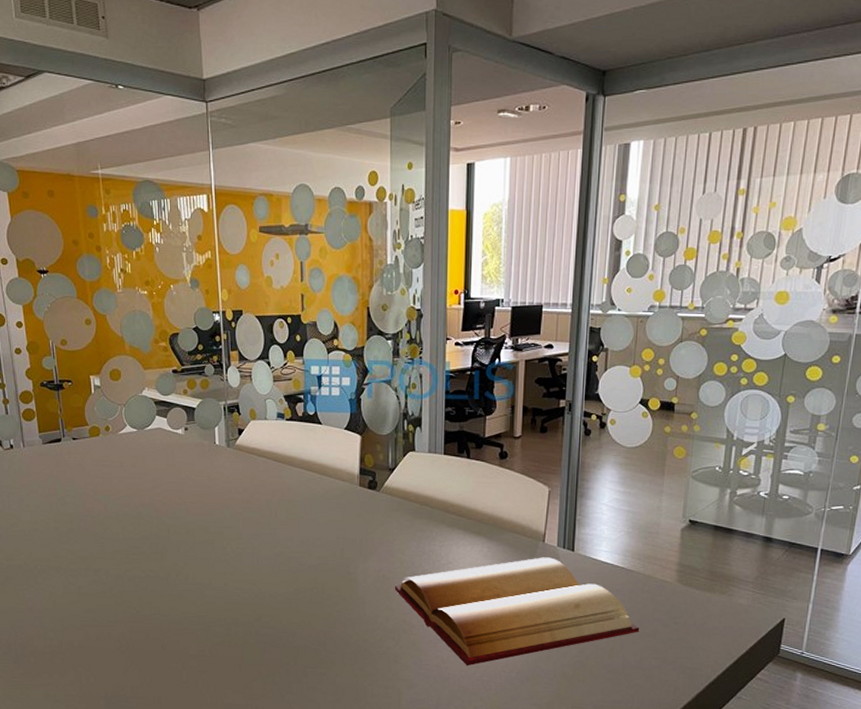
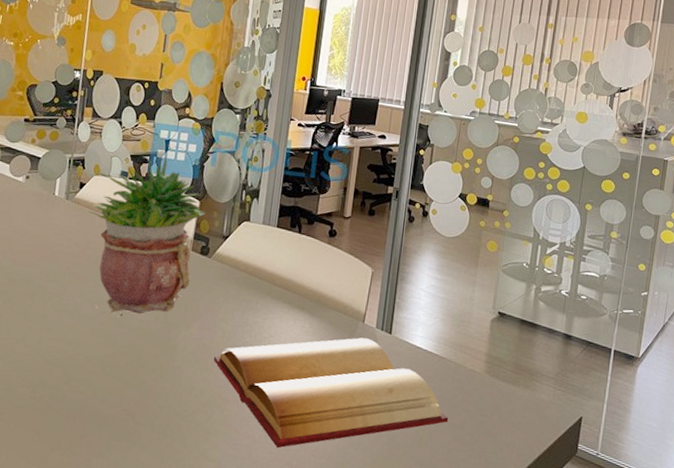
potted plant: none [251,393,368,555] -> present [88,156,206,316]

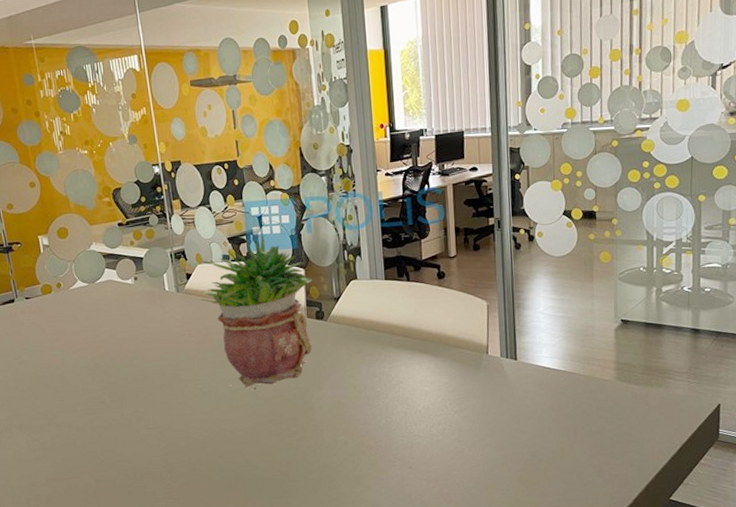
bible: present [213,337,449,449] -> none [349,368,587,481]

